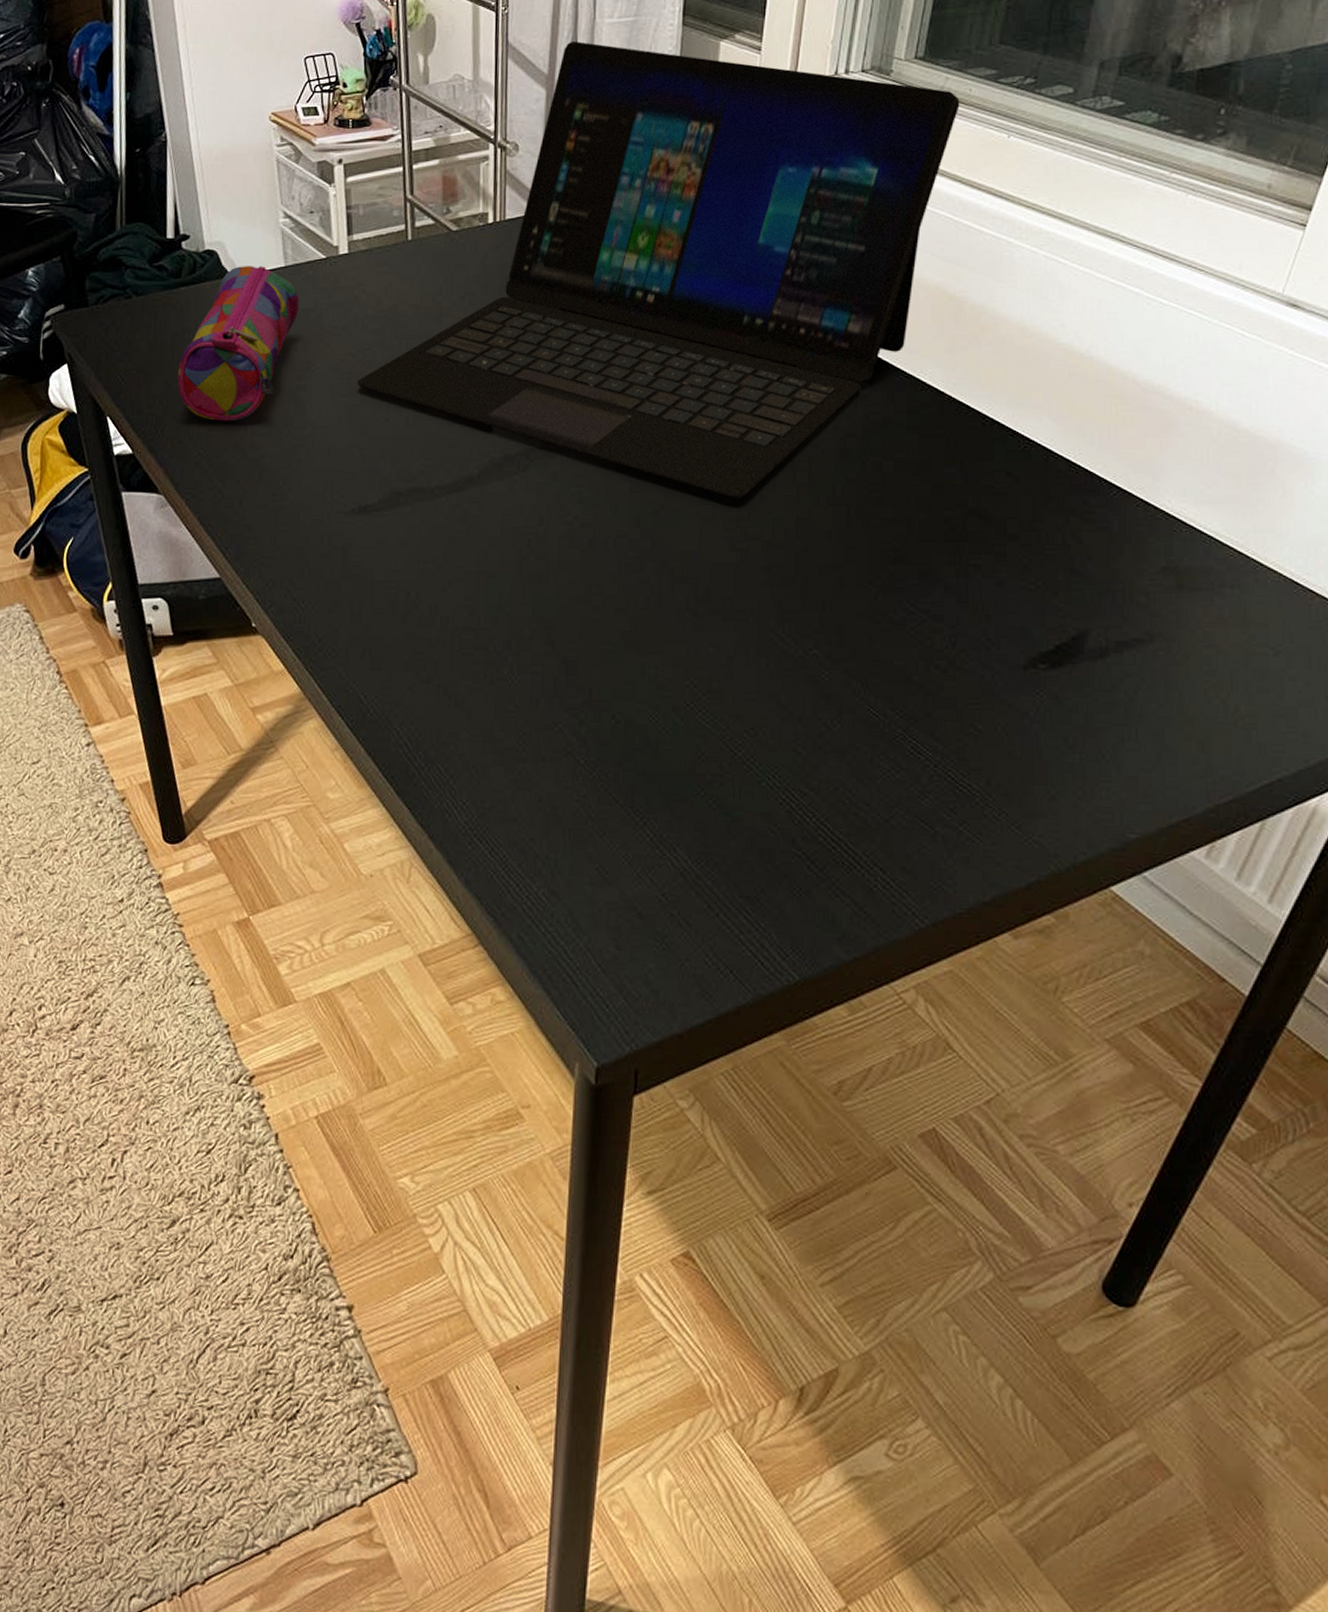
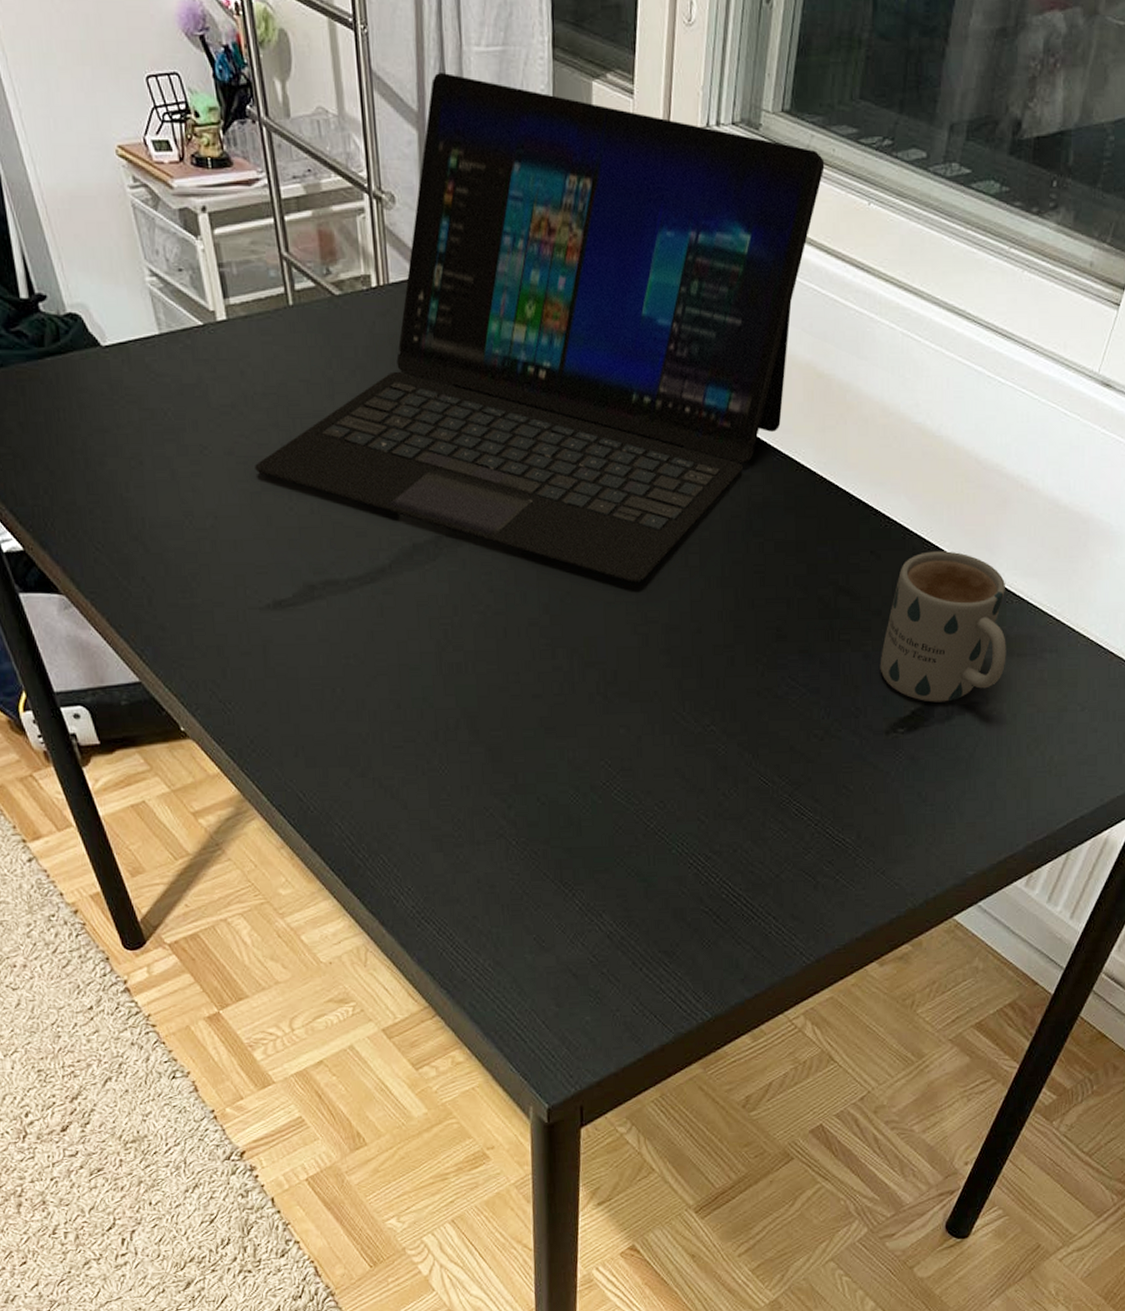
pencil case: present [177,266,299,421] -> none [58,333,182,512]
mug: none [1016,474,1175,638] -> present [880,551,1006,703]

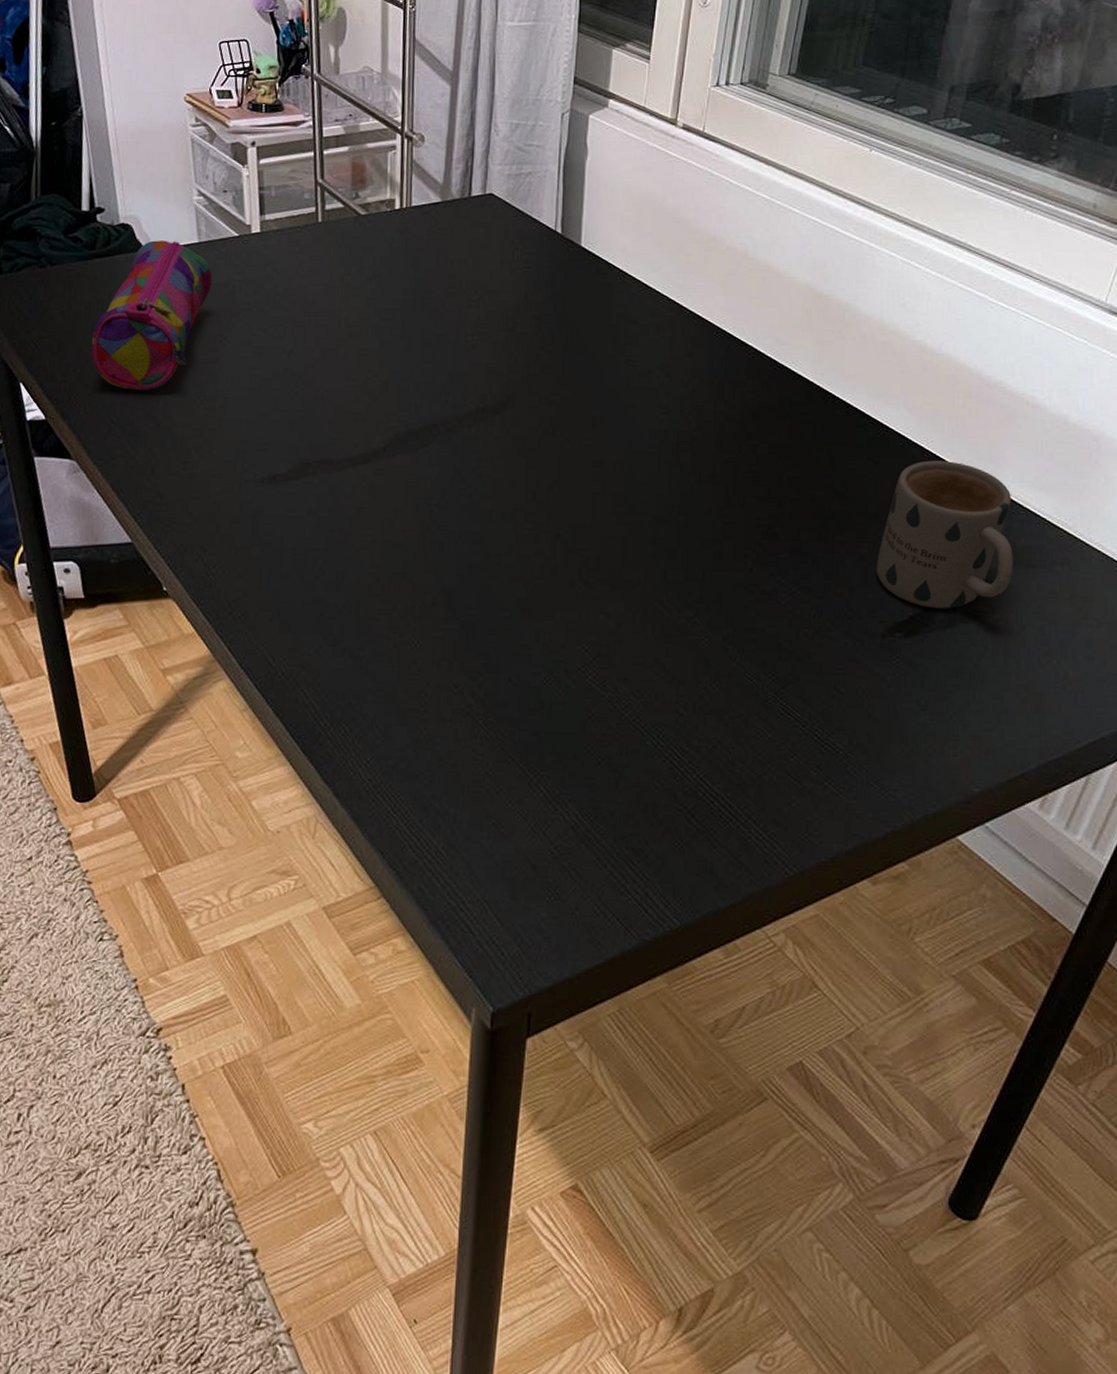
pencil case: none [58,333,182,512] -> present [91,240,212,390]
laptop: present [255,71,825,583] -> none [268,41,828,476]

